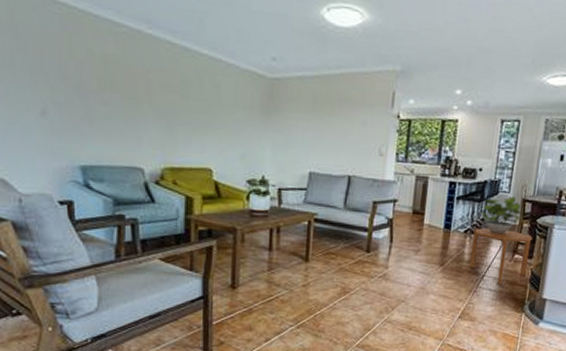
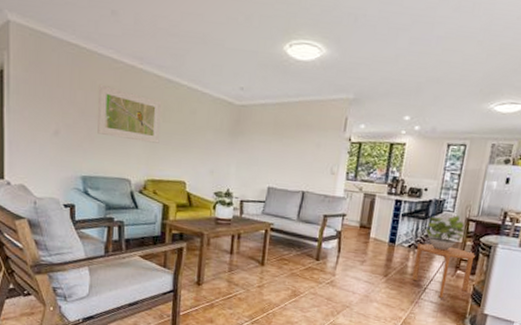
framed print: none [95,52,178,124] -> present [97,84,162,143]

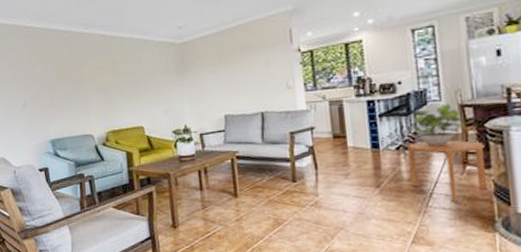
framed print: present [97,84,162,143] -> none [53,54,113,99]

